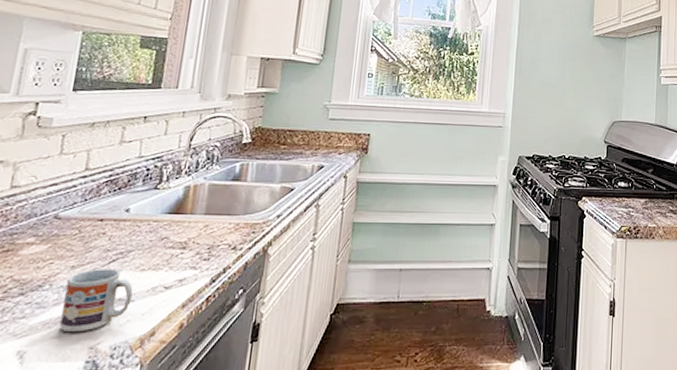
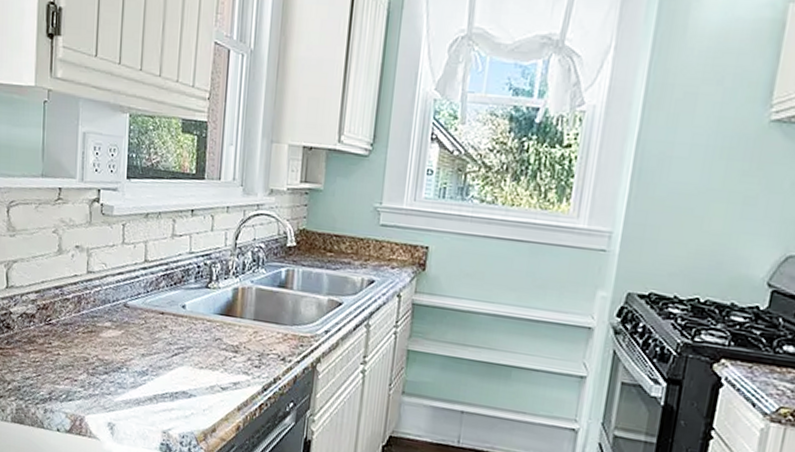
cup: present [59,269,133,333] -> none [138,359,194,417]

